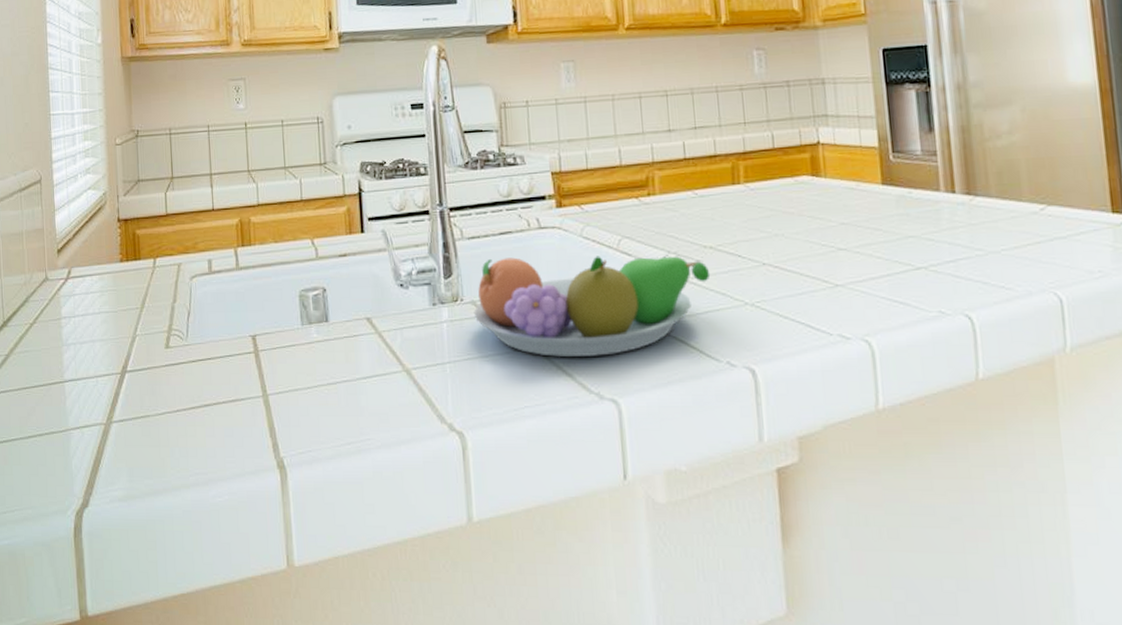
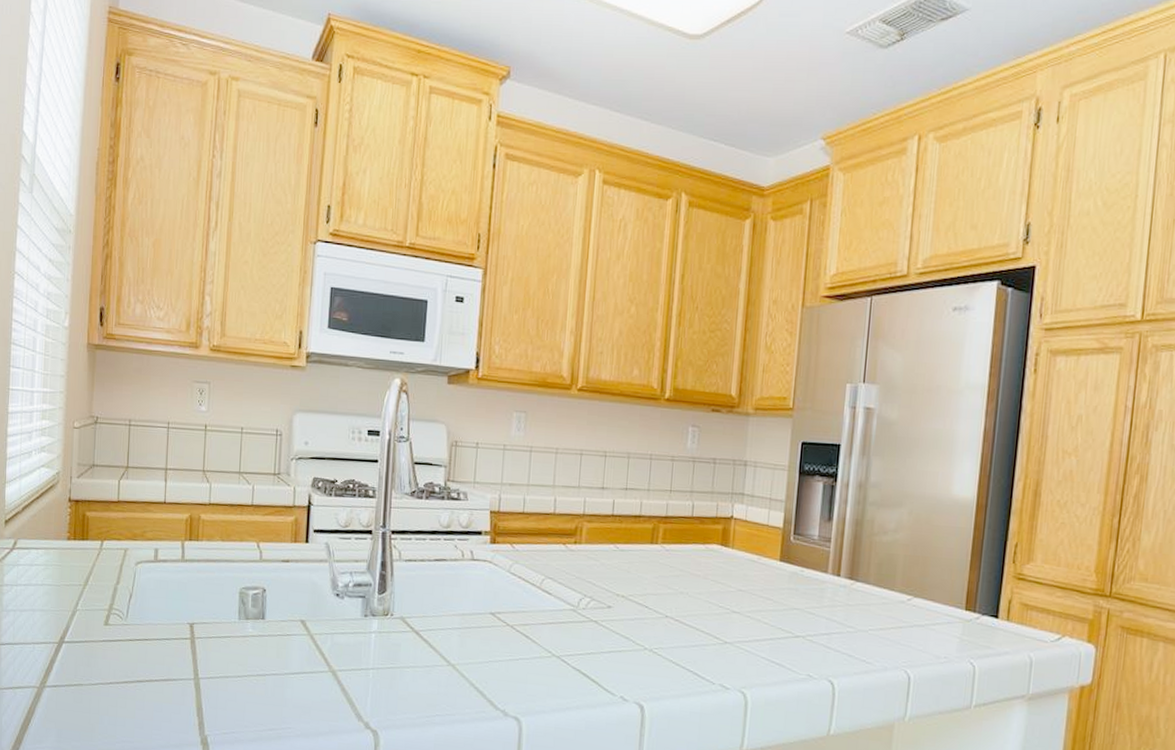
fruit bowl: present [473,256,711,357] -> none [401,582,619,679]

